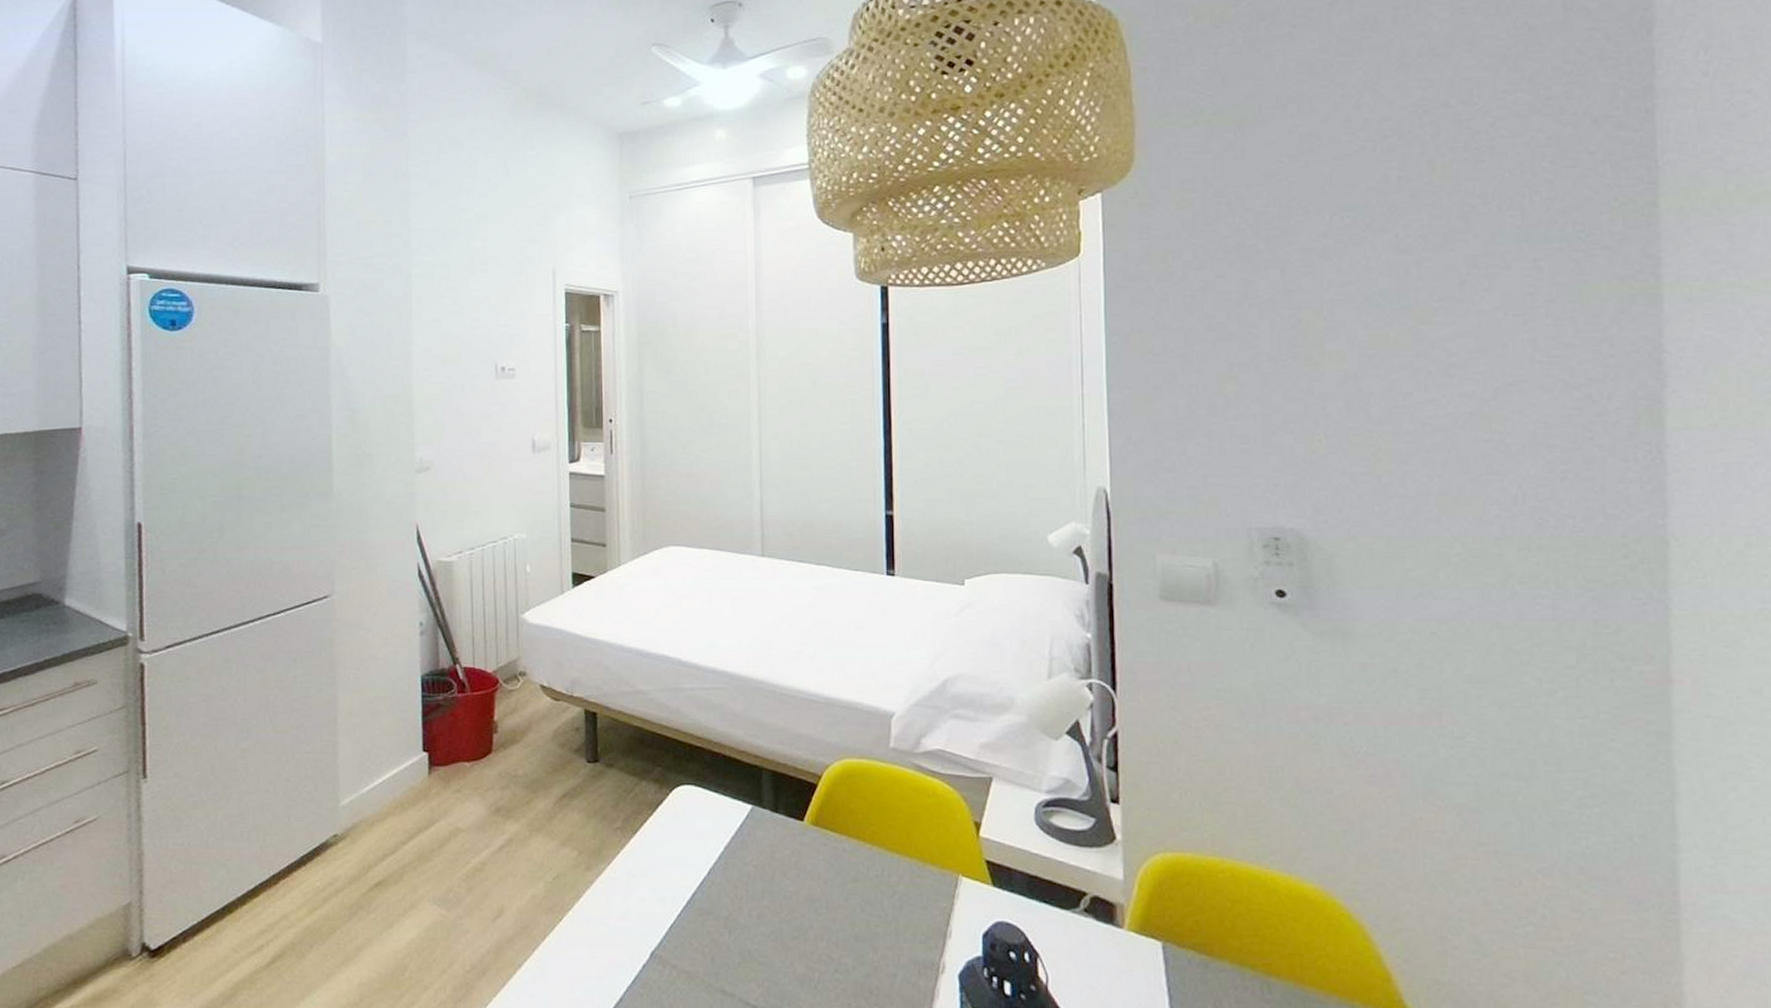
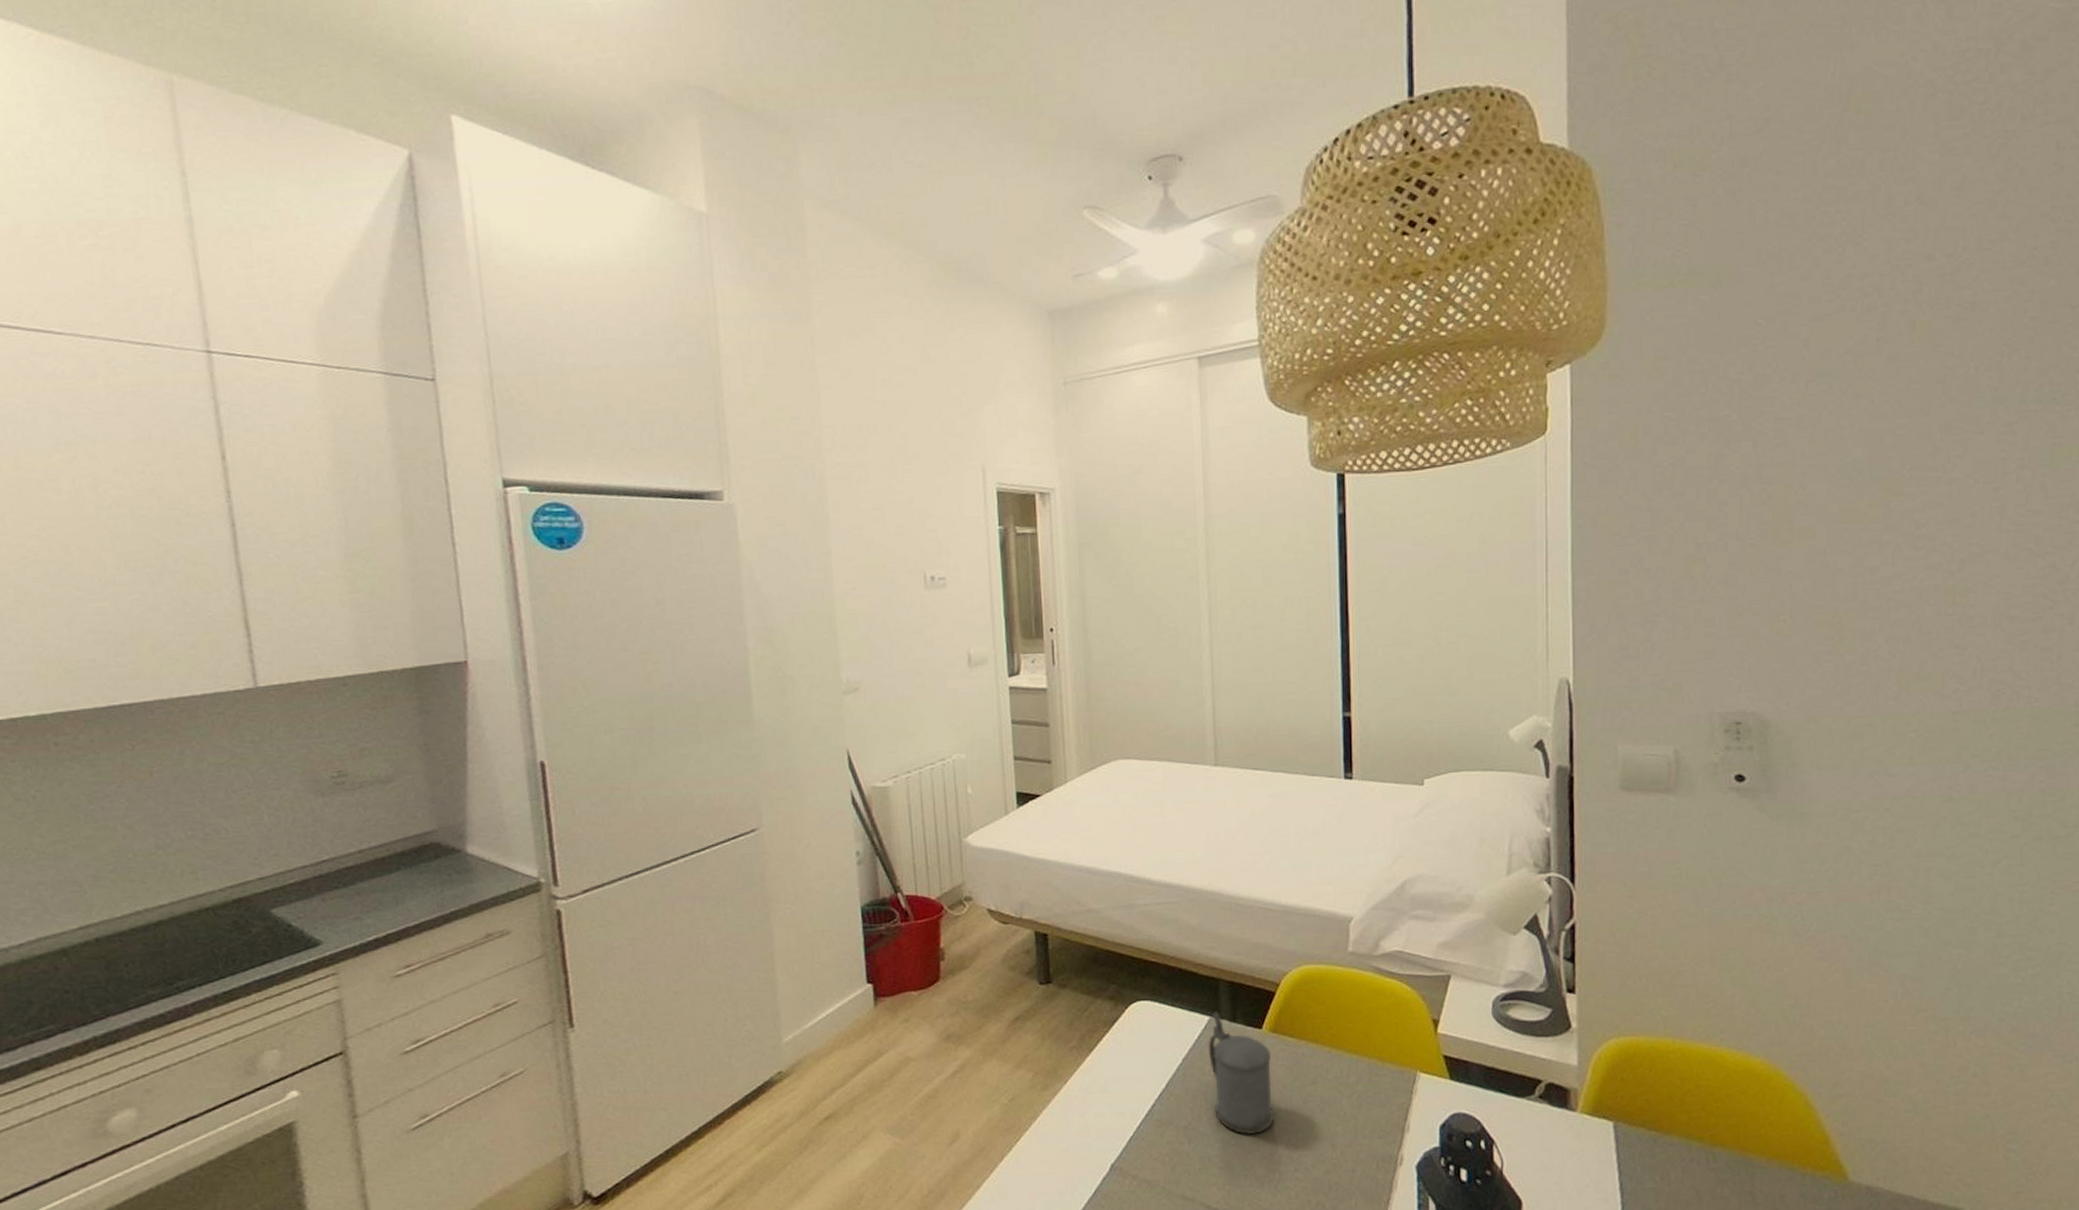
beer stein: none [749,801,814,930] -> present [1207,1012,1274,1134]

